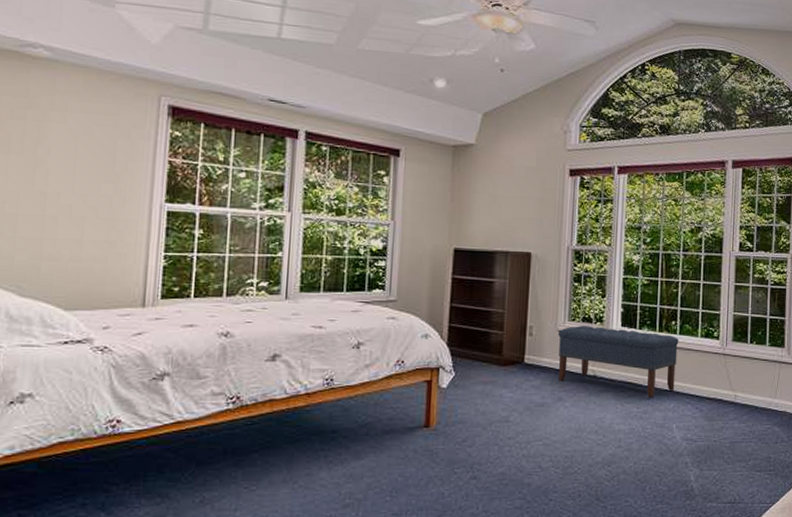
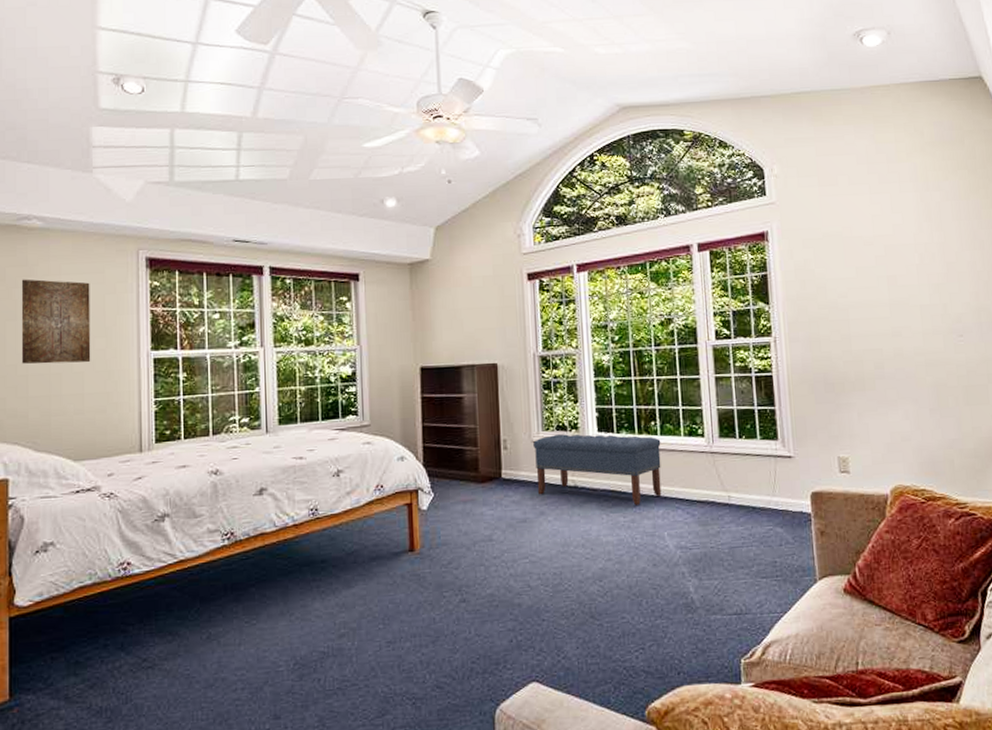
wall art: none [11,110,101,207] -> present [21,279,91,364]

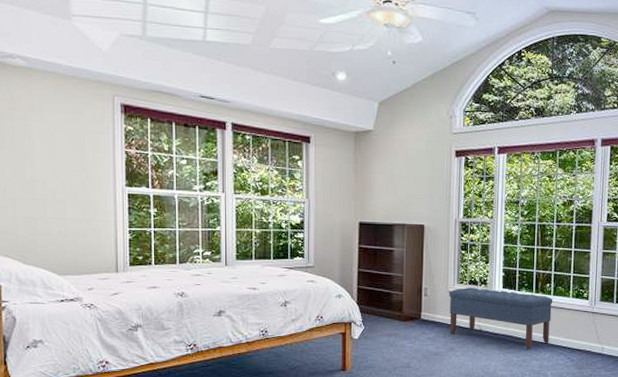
wall art: present [21,279,91,364] -> none [7,112,72,191]

